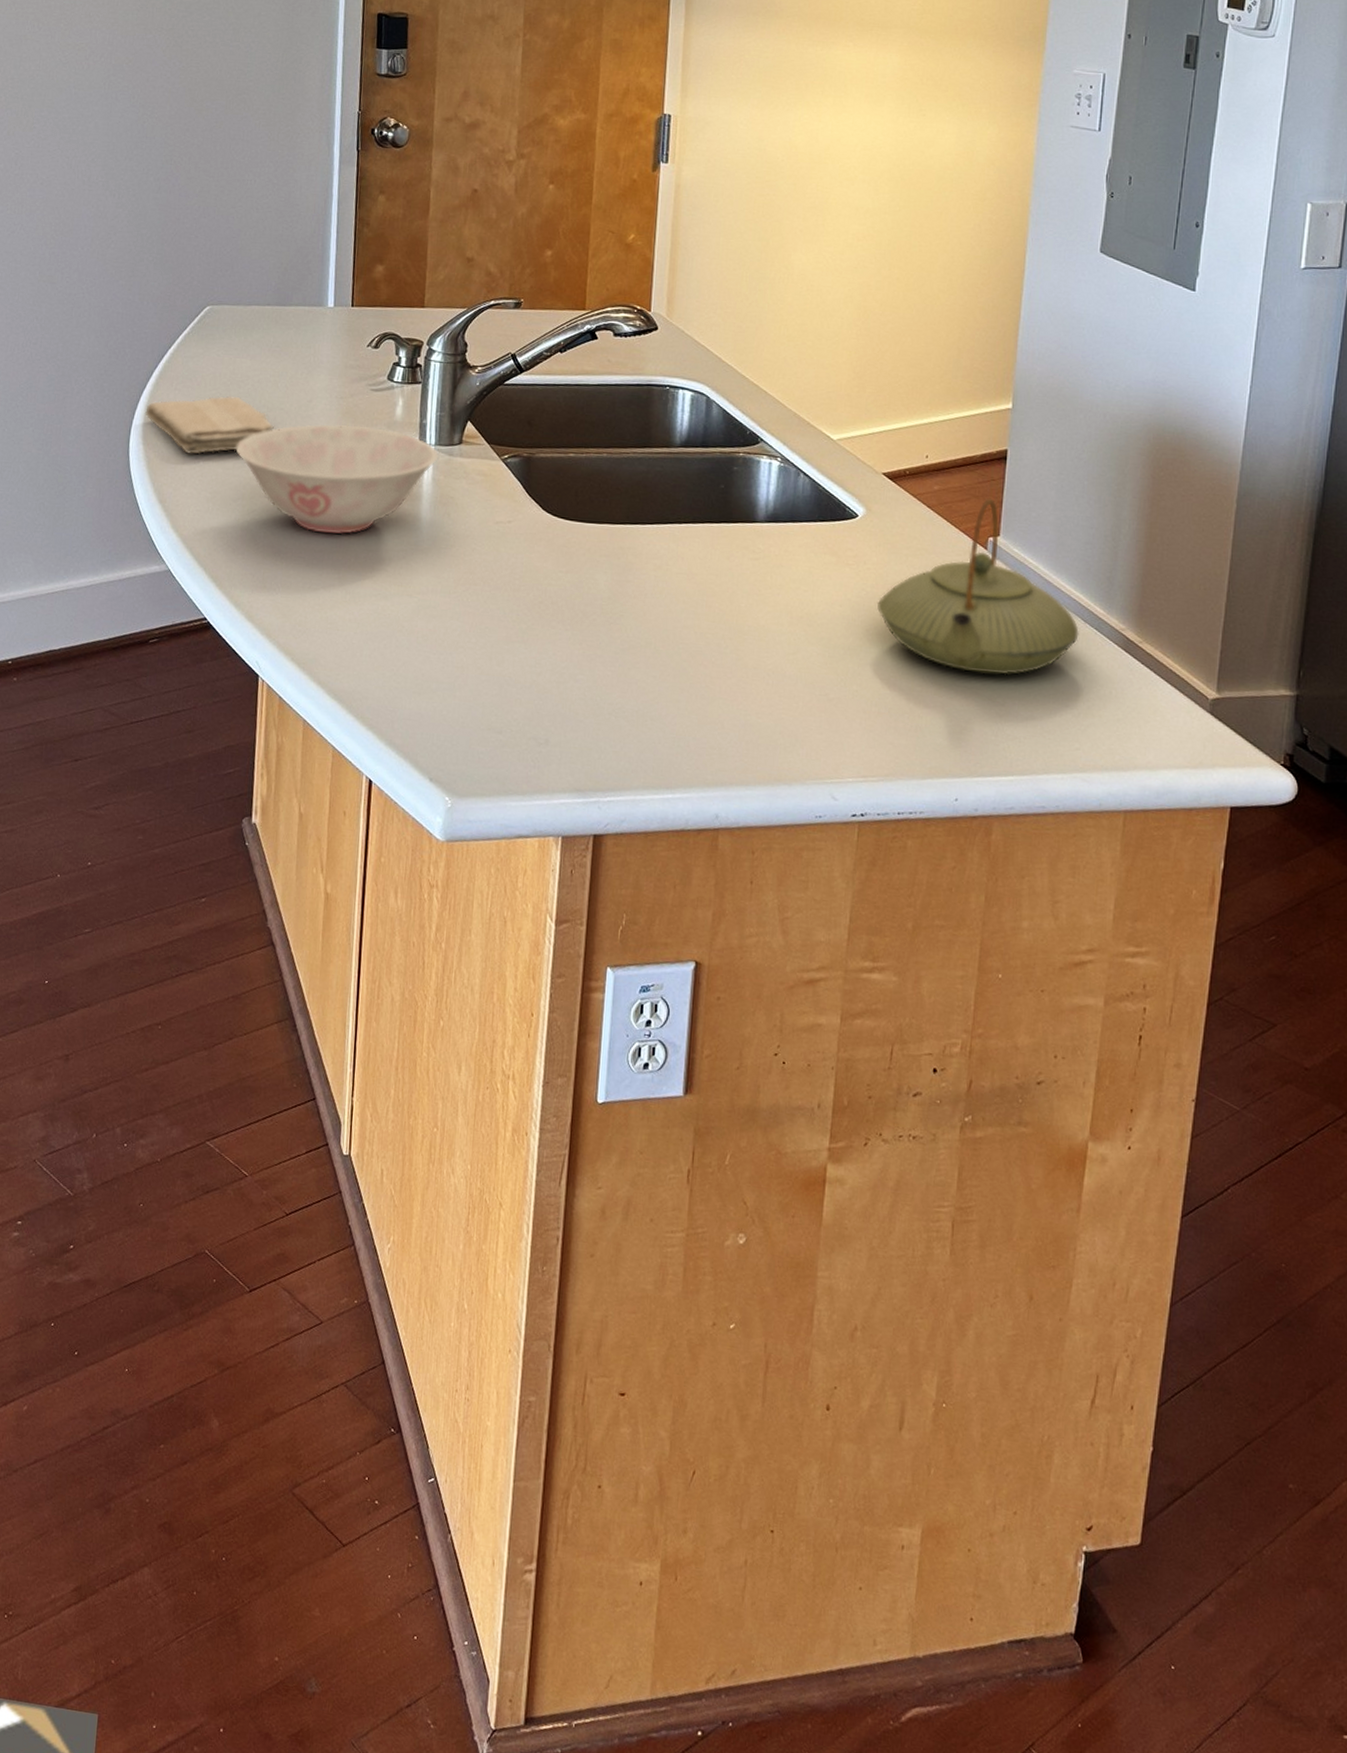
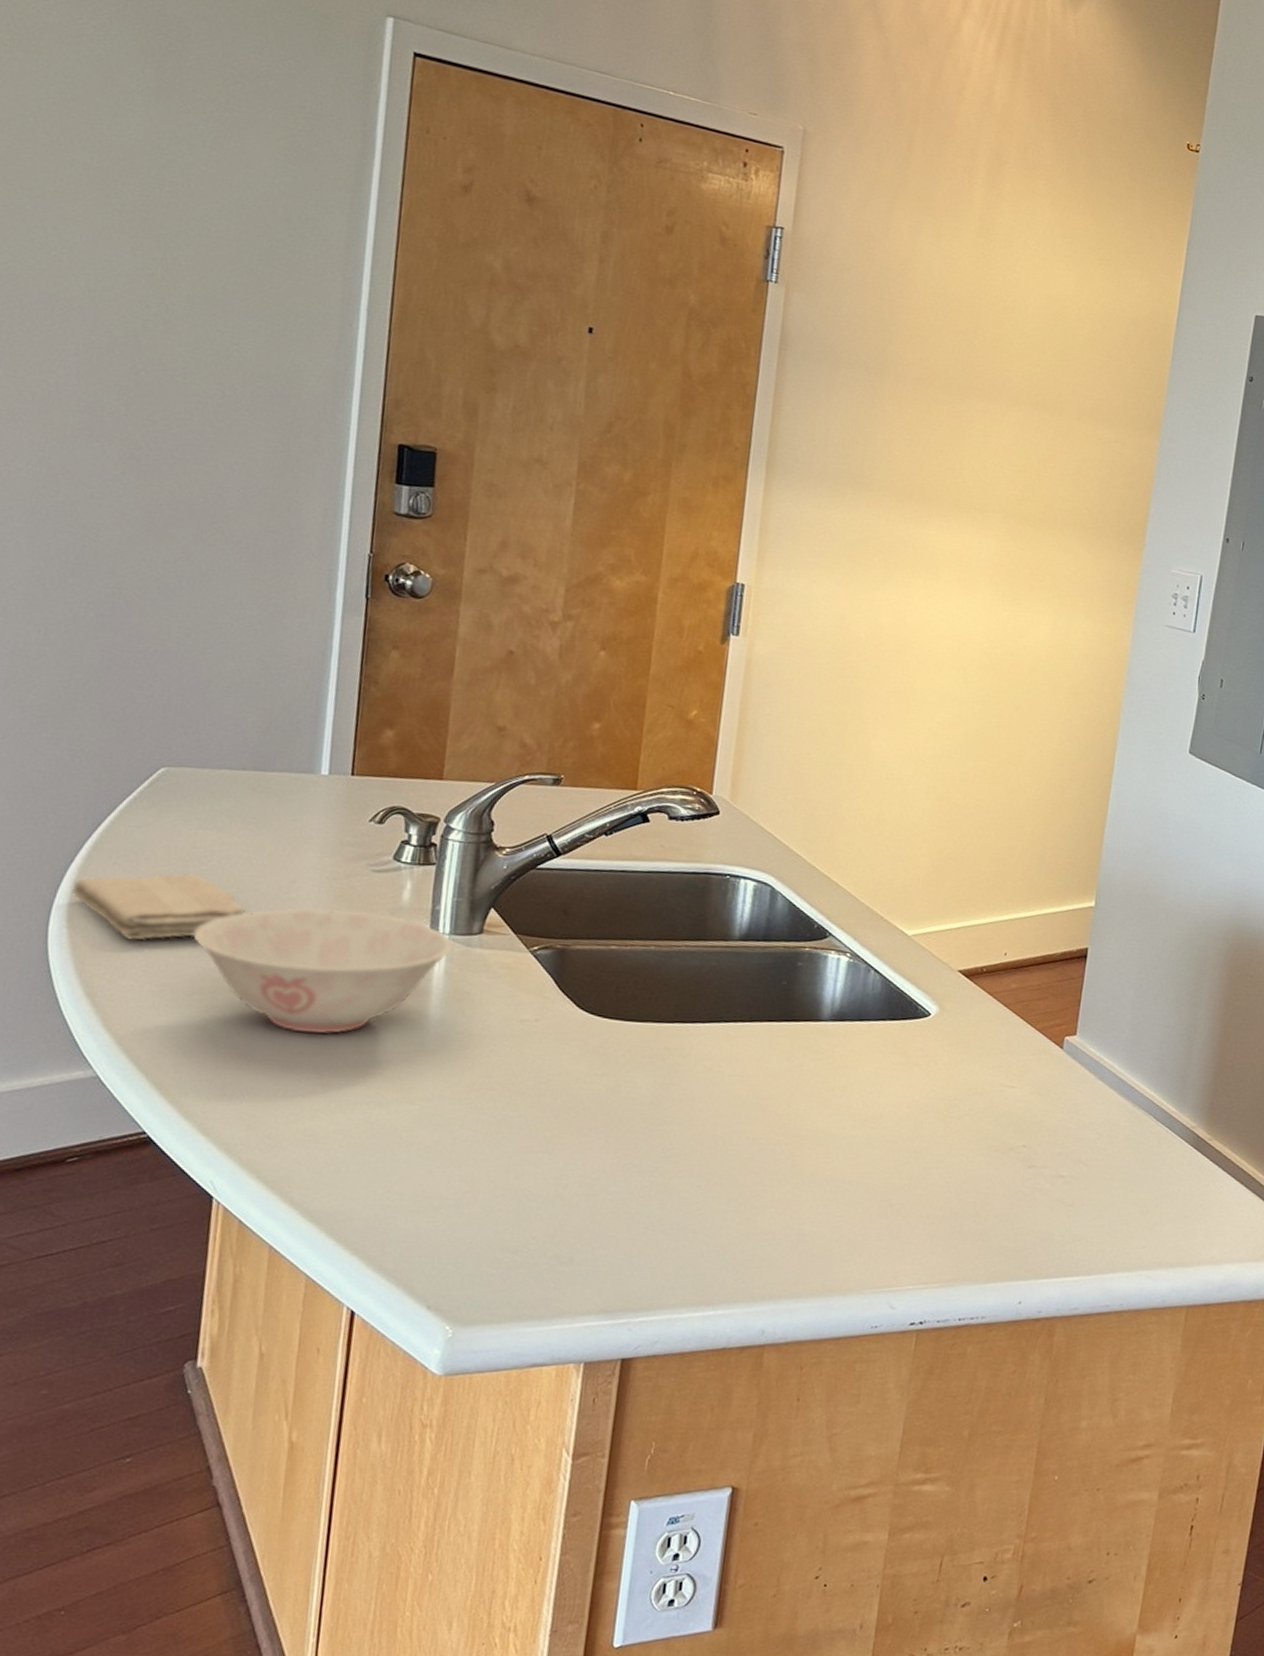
teapot: present [876,498,1079,675] -> none [946,996,1151,1175]

